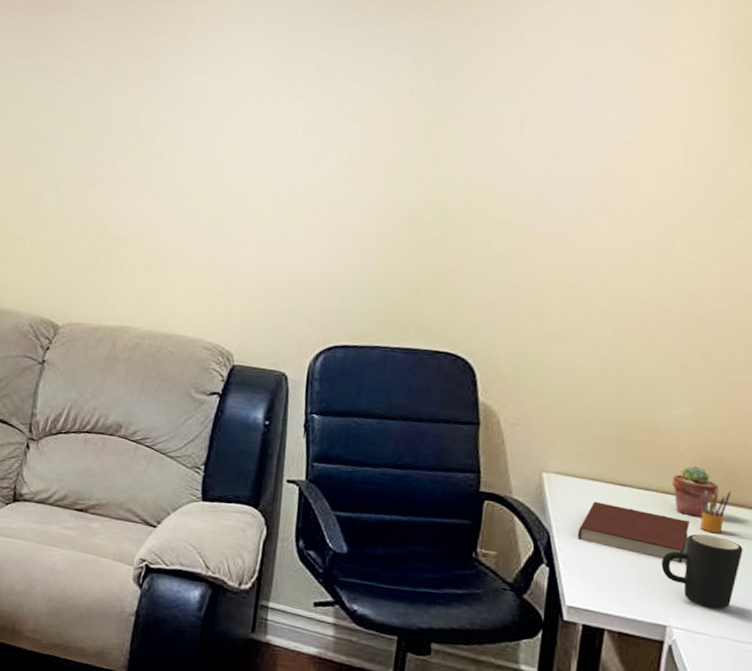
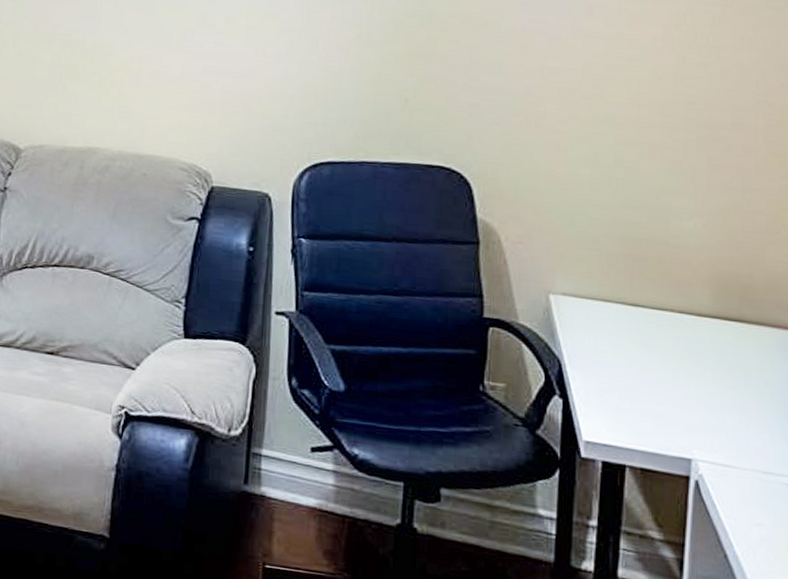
notebook: present [577,501,689,564] -> none [590,324,708,390]
mug: present [661,534,743,609] -> none [681,356,767,438]
potted succulent: present [672,466,718,517] -> none [688,282,736,338]
pencil box: present [700,486,731,534] -> none [719,303,749,355]

